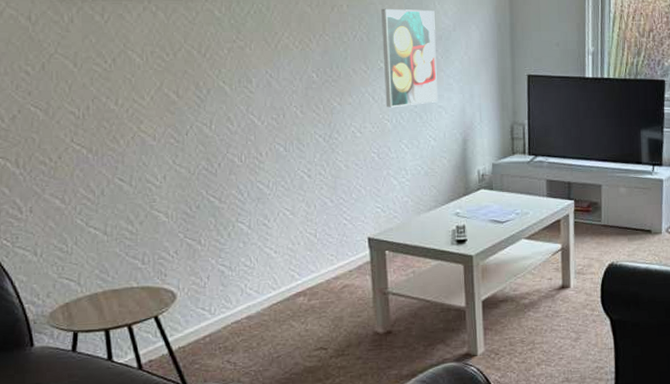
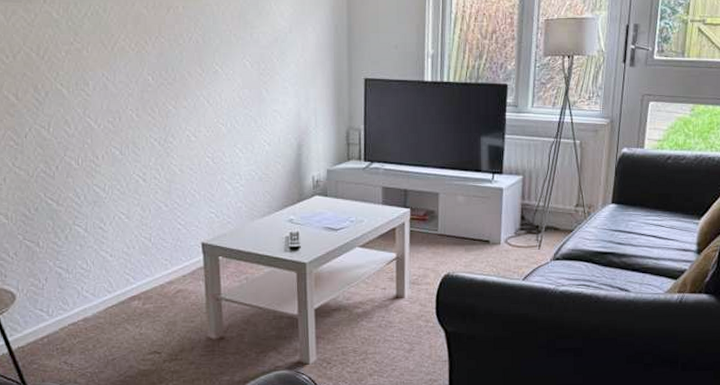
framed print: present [381,8,439,108] -> none [217,9,274,112]

